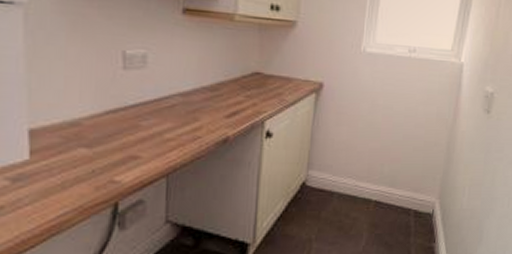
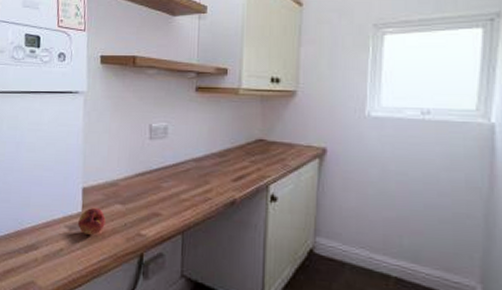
fruit: none [25,152,65,186] -> present [78,207,106,235]

